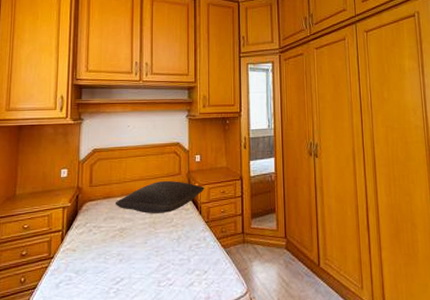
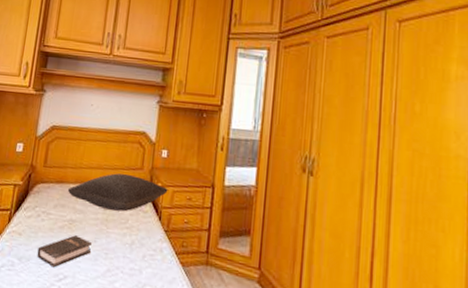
hardback book: none [93,241,143,274] -> present [36,235,91,268]

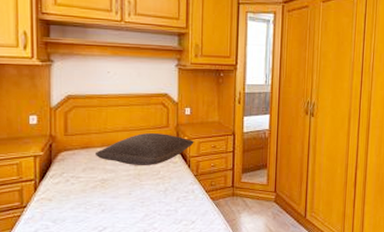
hardback book: present [36,235,91,268] -> none [72,192,127,223]

